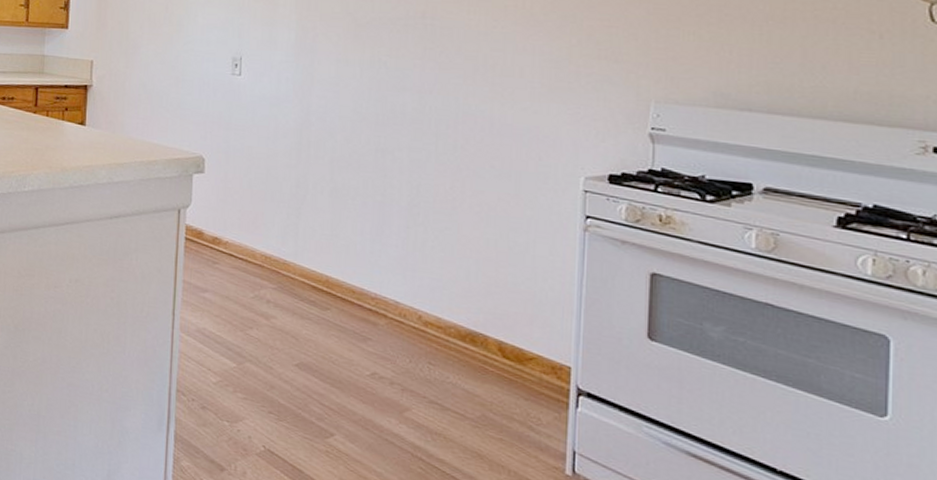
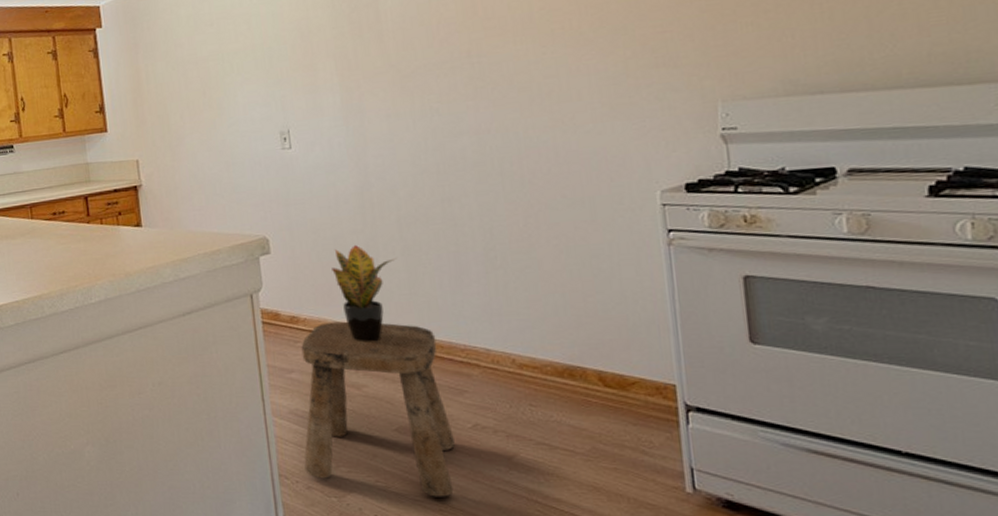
stool: none [202,249,352,440] -> present [301,321,456,497]
potted plant: none [260,178,324,276] -> present [332,244,397,343]

